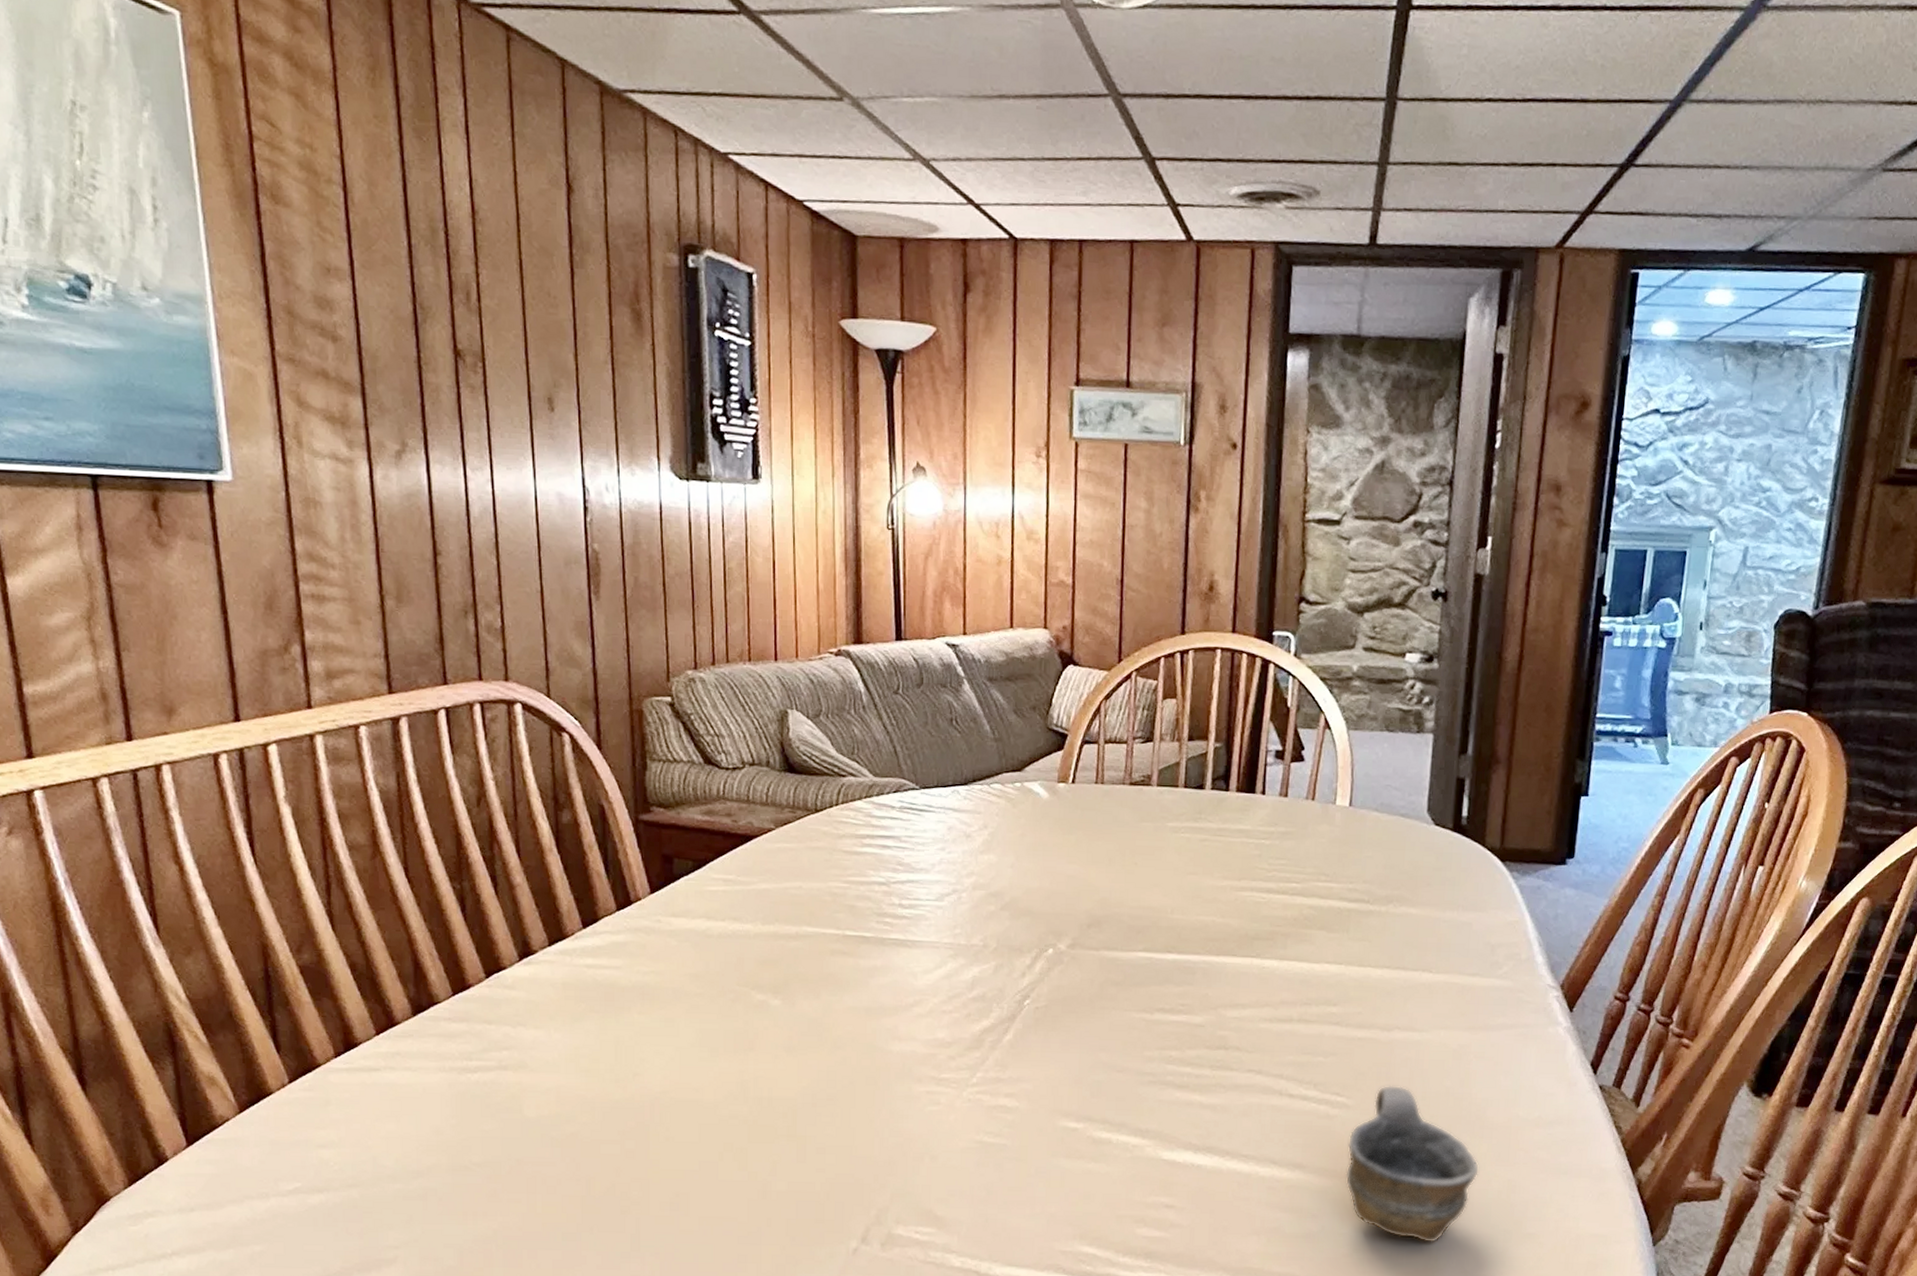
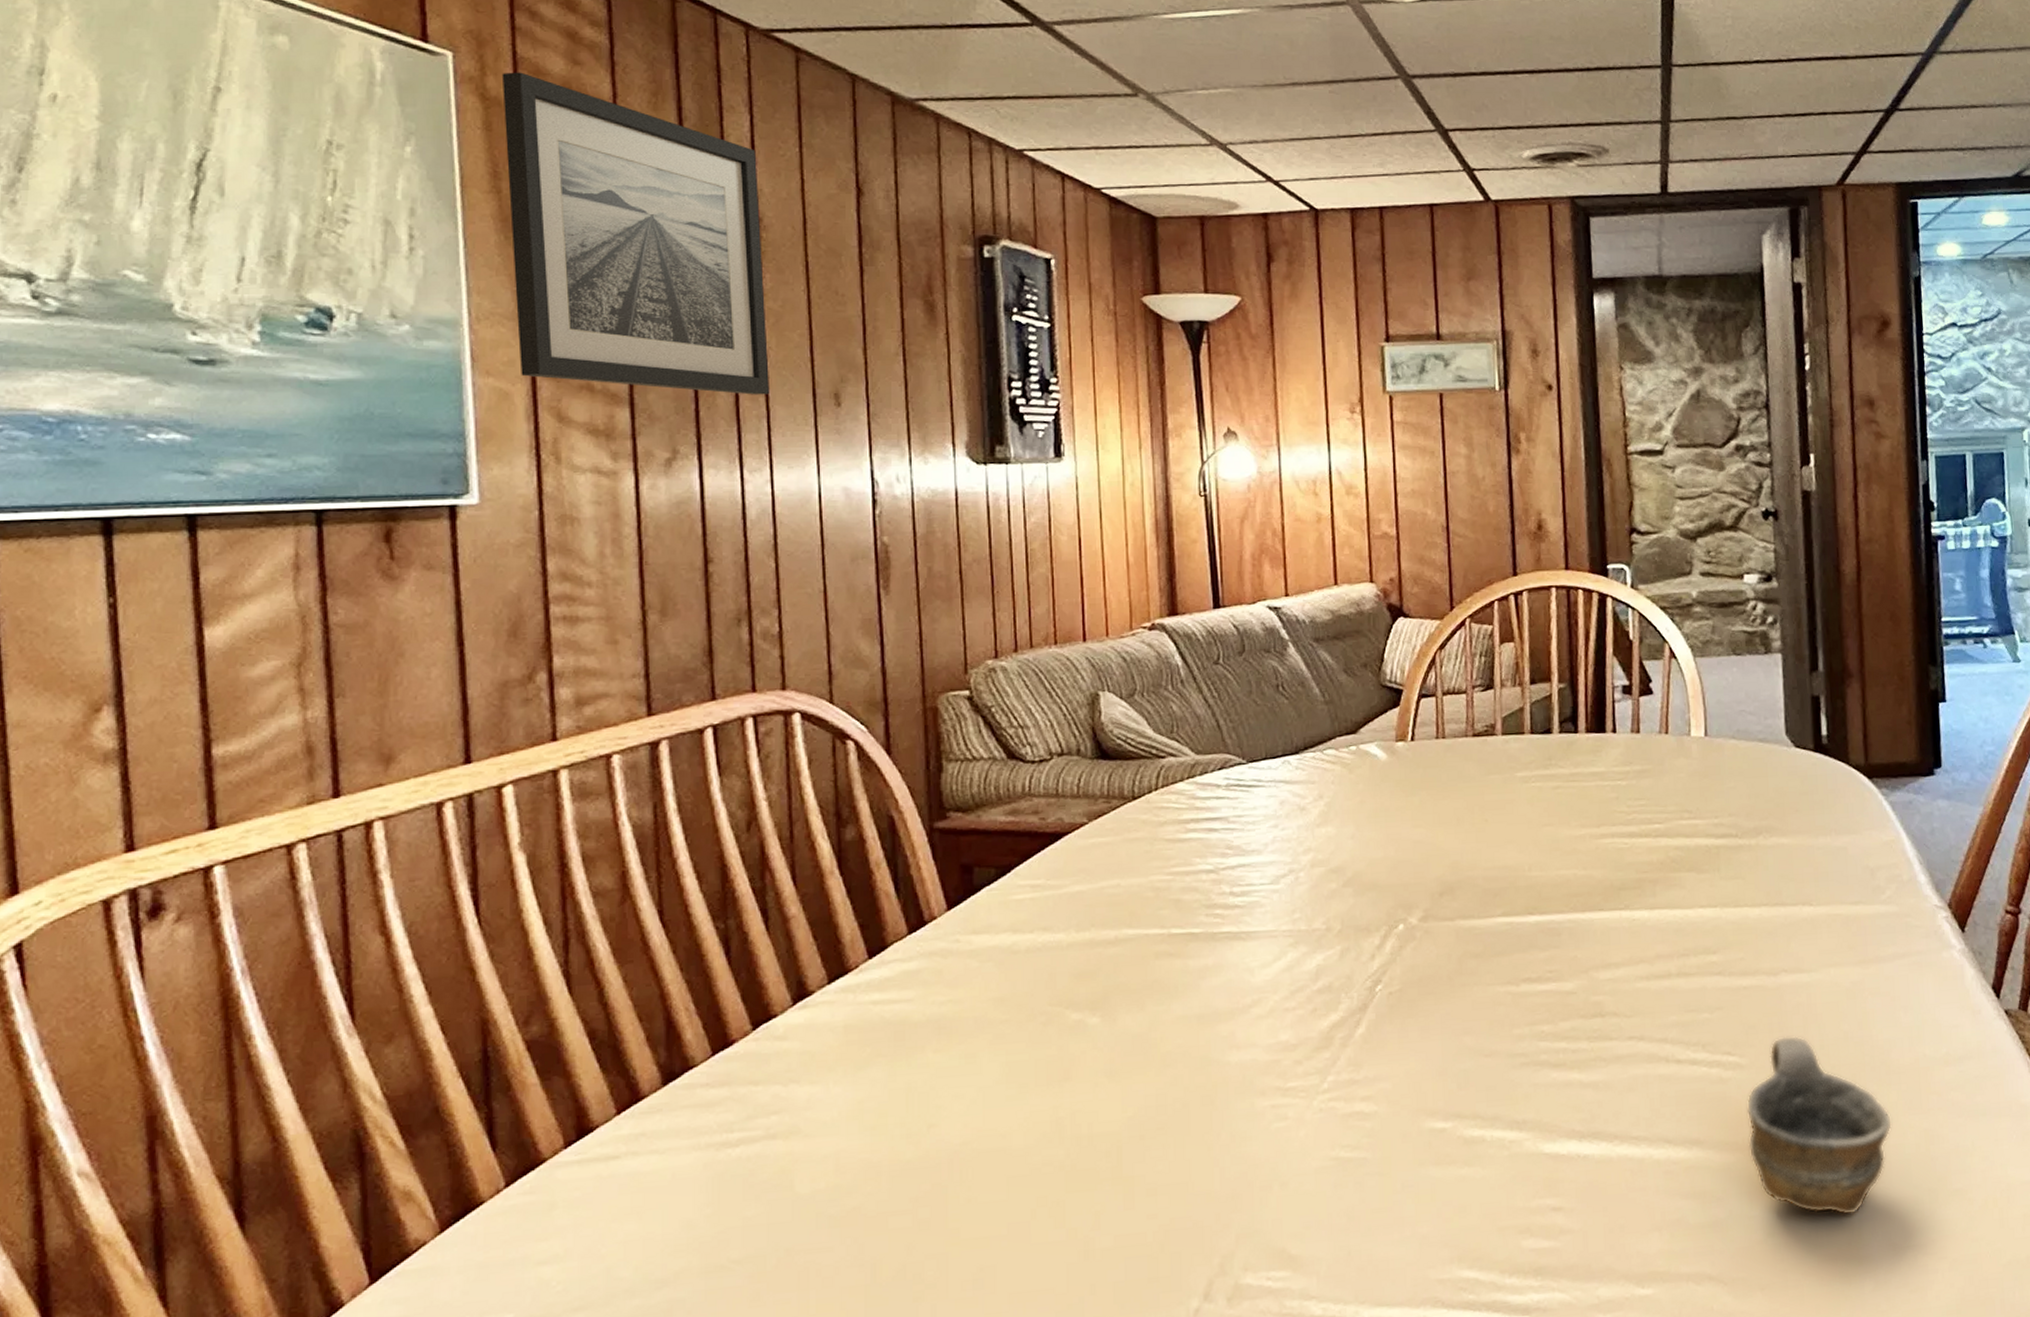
wall art: none [227,36,489,394] -> present [501,72,770,395]

